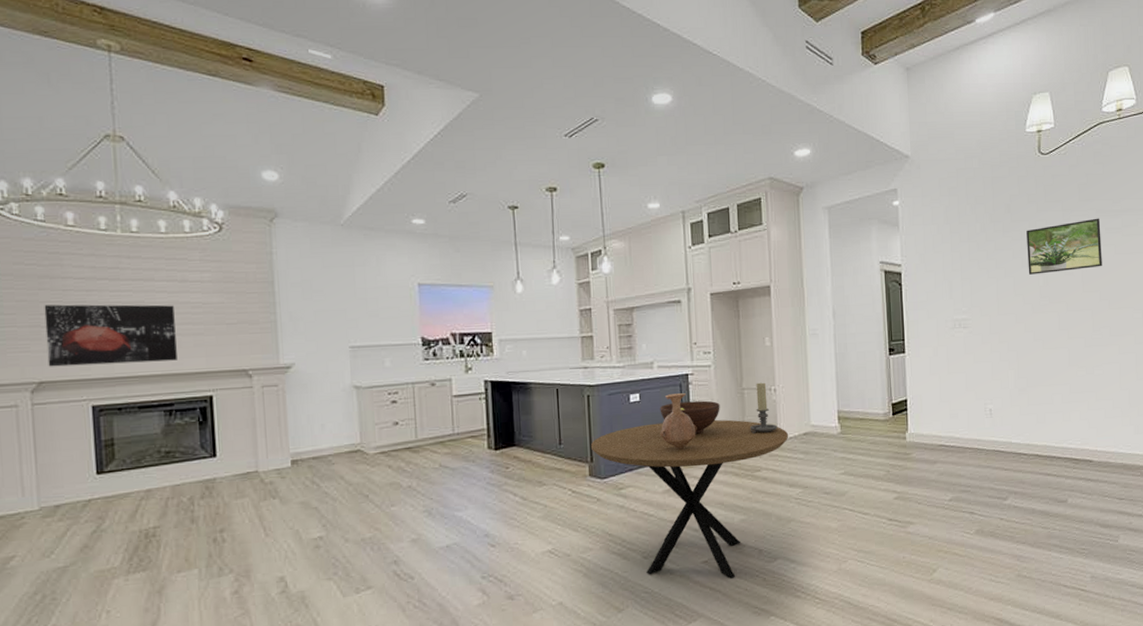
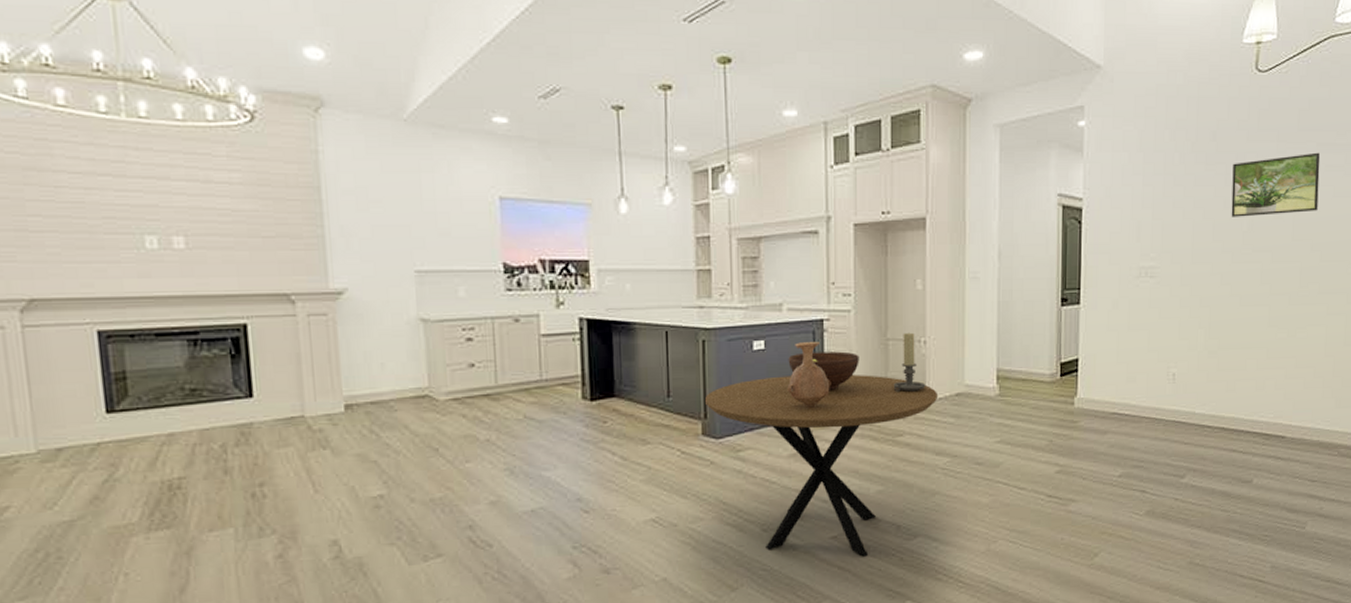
wall art: present [44,304,177,367] -> none [31,204,202,282]

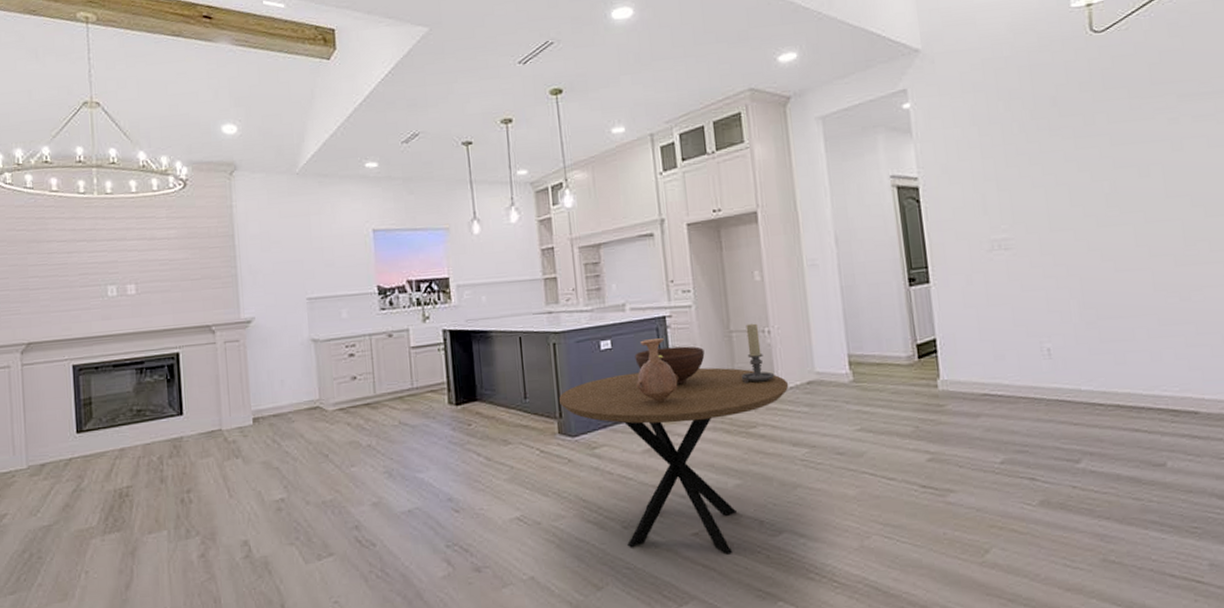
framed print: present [1231,152,1321,217] -> none [1081,104,1192,180]

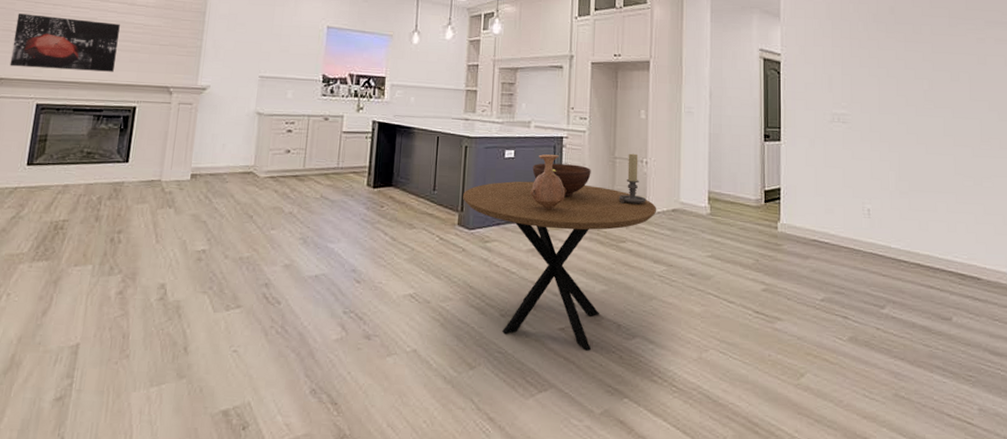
wall art: none [32,263,147,328] -> present [10,13,120,72]

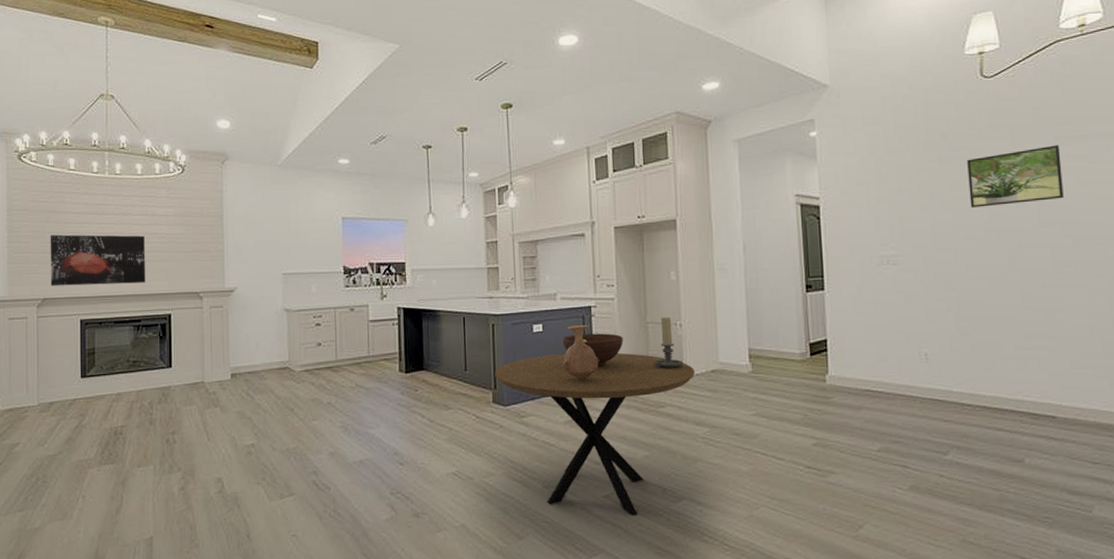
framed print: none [911,28,991,78] -> present [967,145,1064,208]

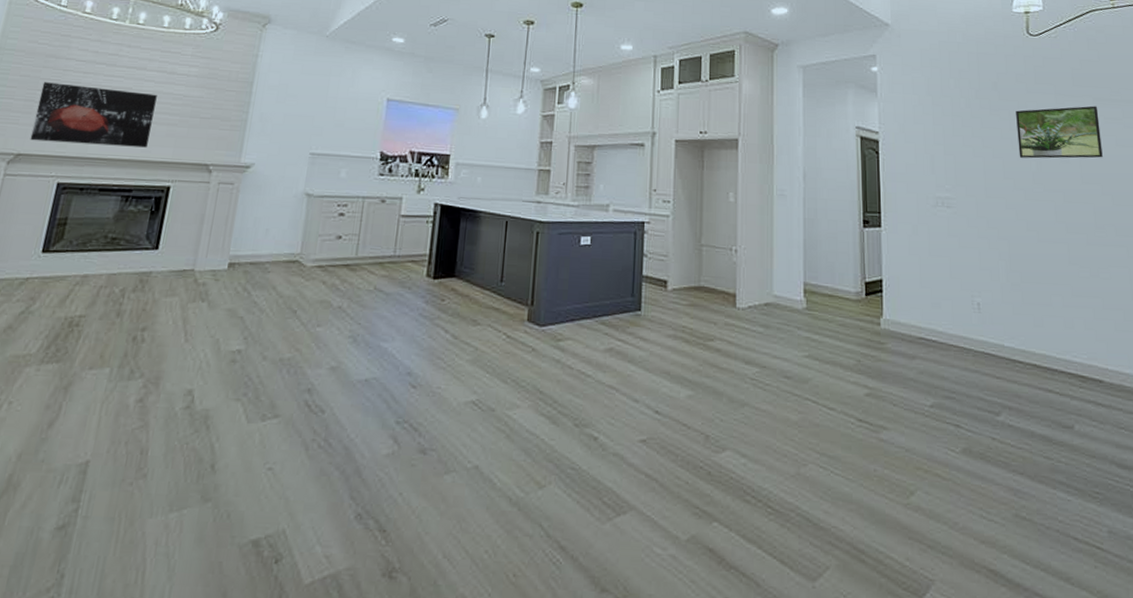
dining table: present [495,353,696,516] -> none [533,271,748,466]
vase: present [562,325,600,381] -> none [608,241,649,304]
fruit bowl: present [562,333,623,366] -> none [610,251,675,289]
candle holder: present [654,317,684,368] -> none [706,240,737,298]

